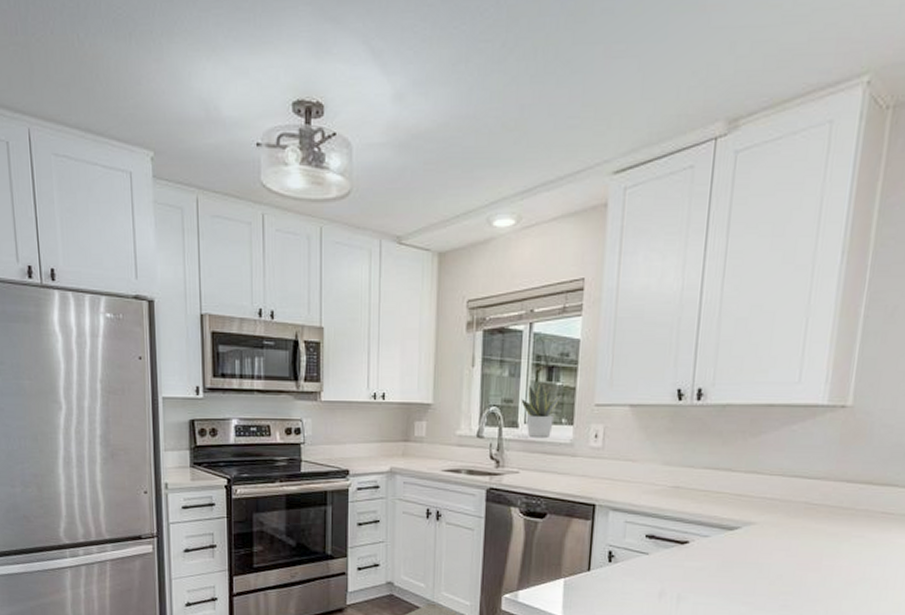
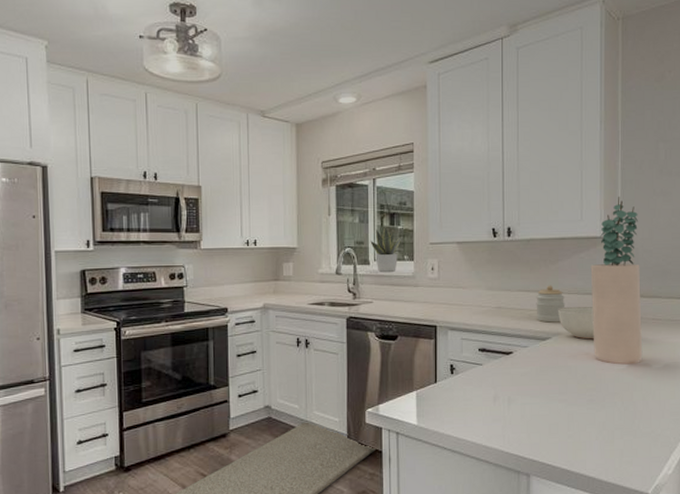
jar: none [724,463,765,509] -> present [536,285,566,323]
bowl: none [753,490,803,533] -> present [557,306,595,340]
vase: none [795,352,880,567] -> present [590,196,643,365]

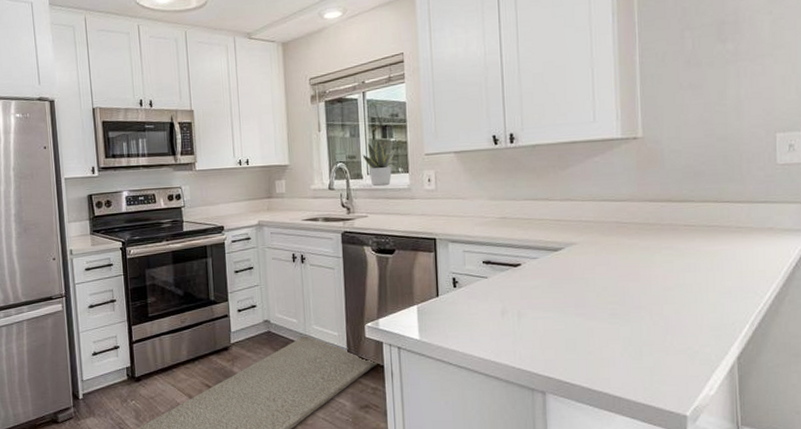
jar: present [536,285,566,323] -> none [545,192,579,232]
bowl: present [557,306,595,340] -> none [570,214,615,249]
vase: present [590,196,643,365] -> none [607,93,674,276]

